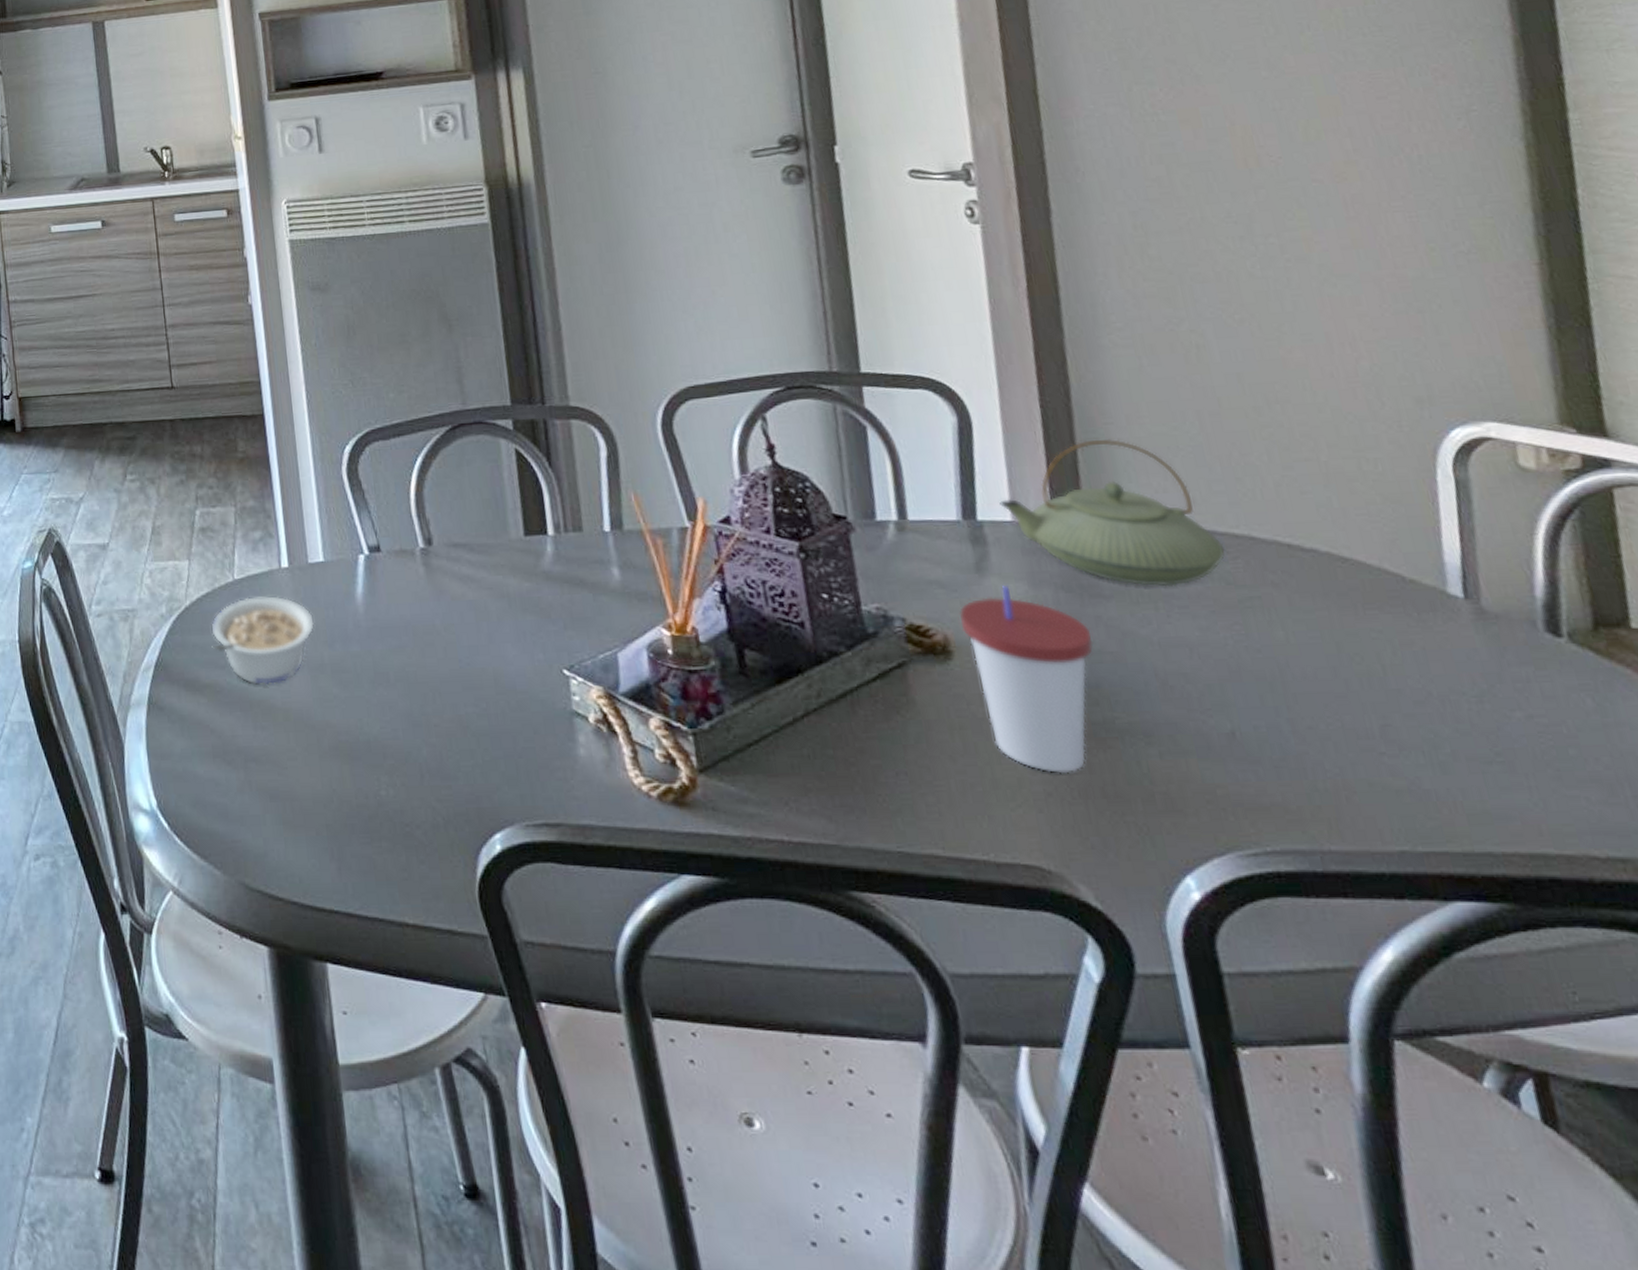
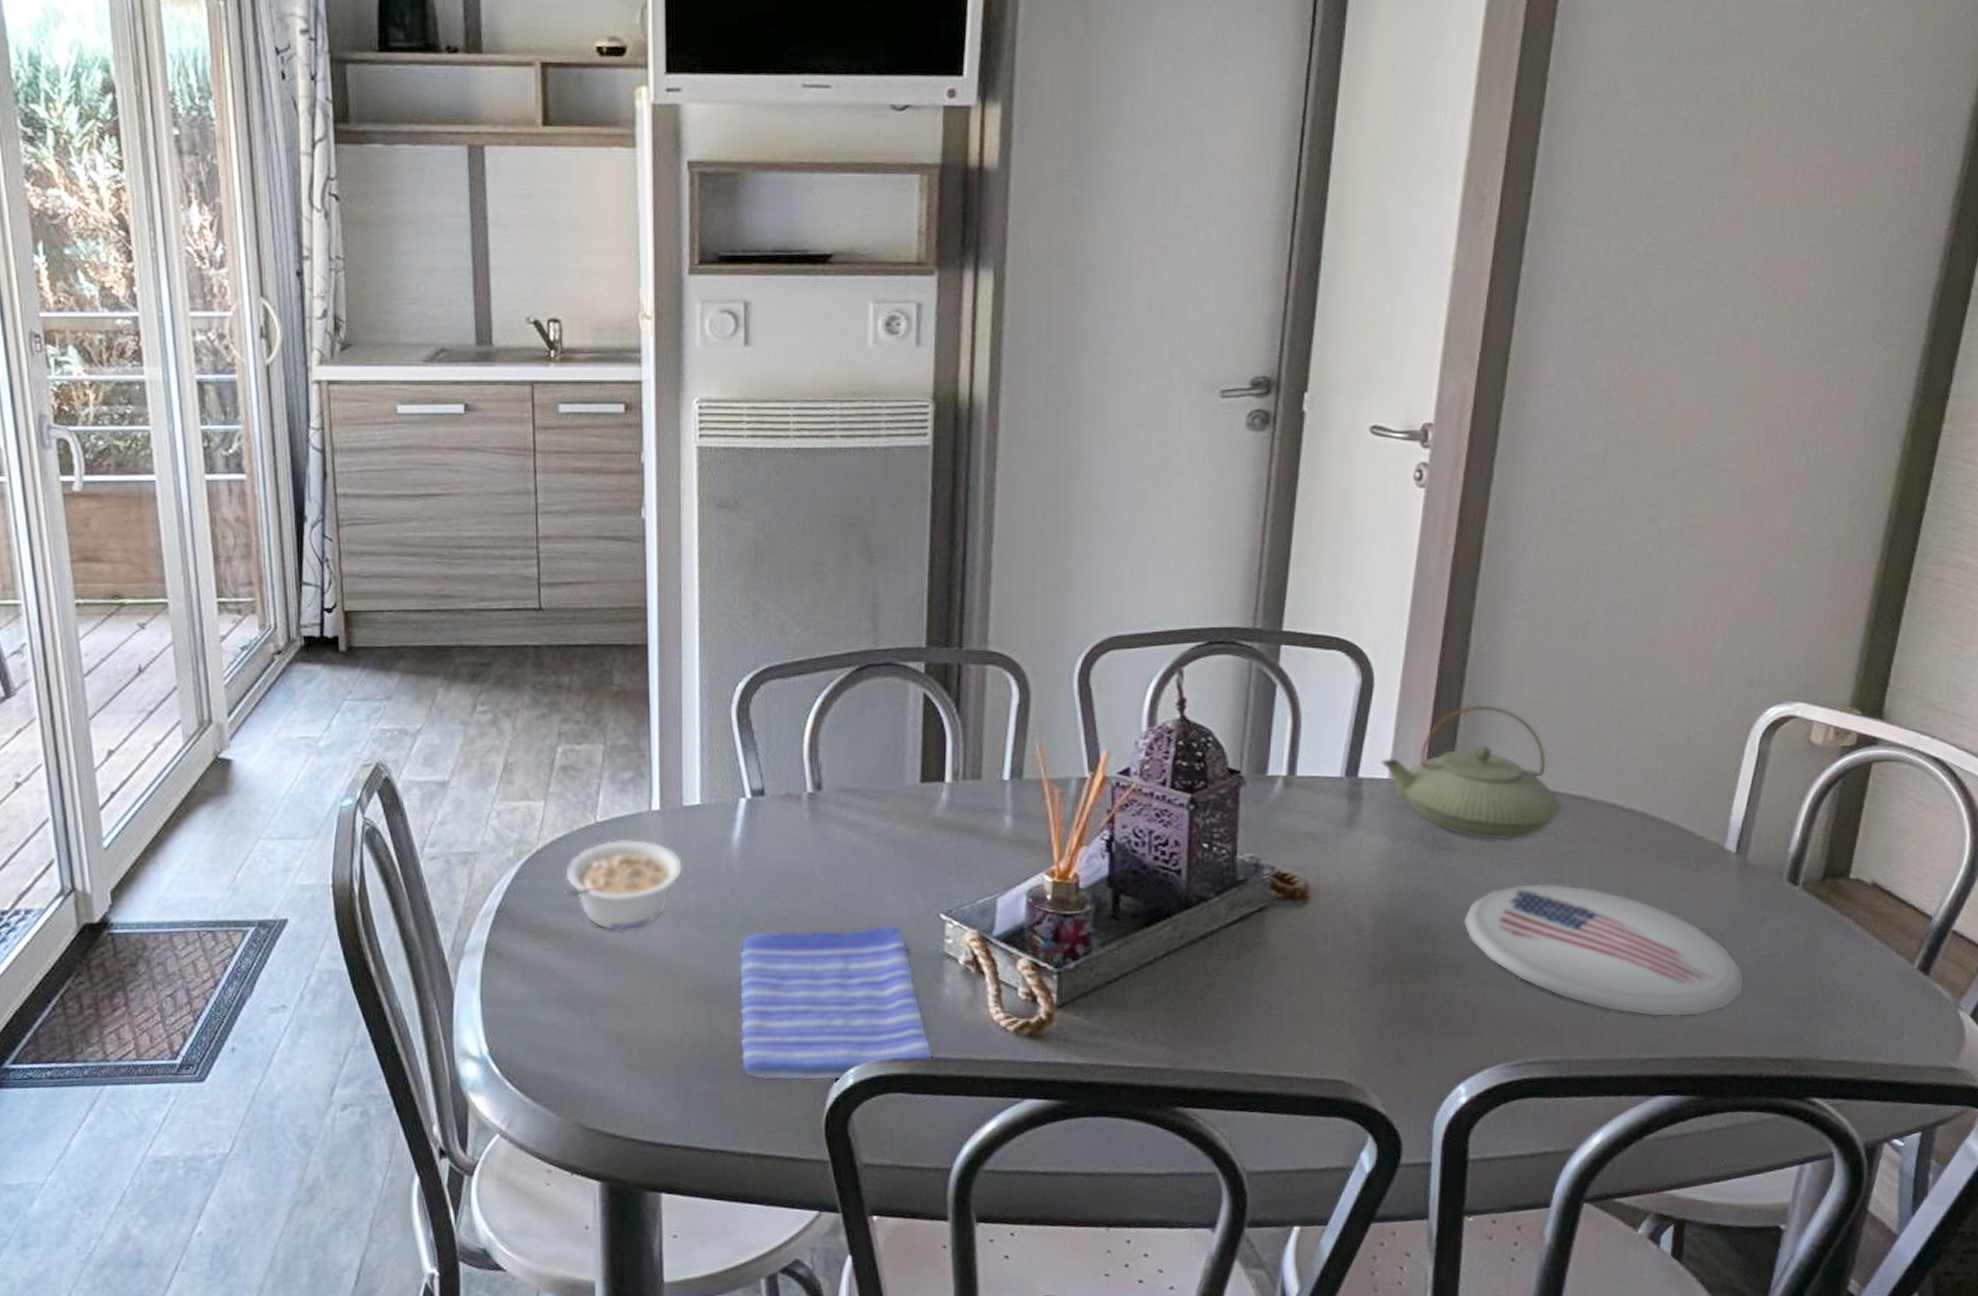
dish towel: none [375,681,577,846] -> present [740,926,932,1081]
cup: present [959,586,1093,773] -> none [1322,838,1433,1002]
plate: none [1140,635,1531,799] -> present [1463,883,1744,1017]

